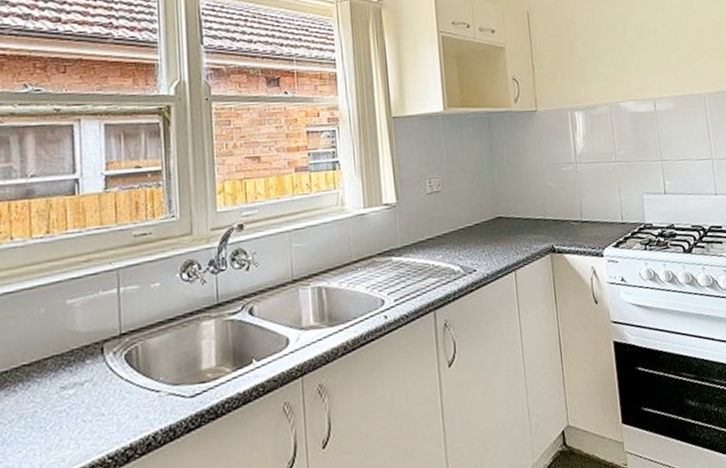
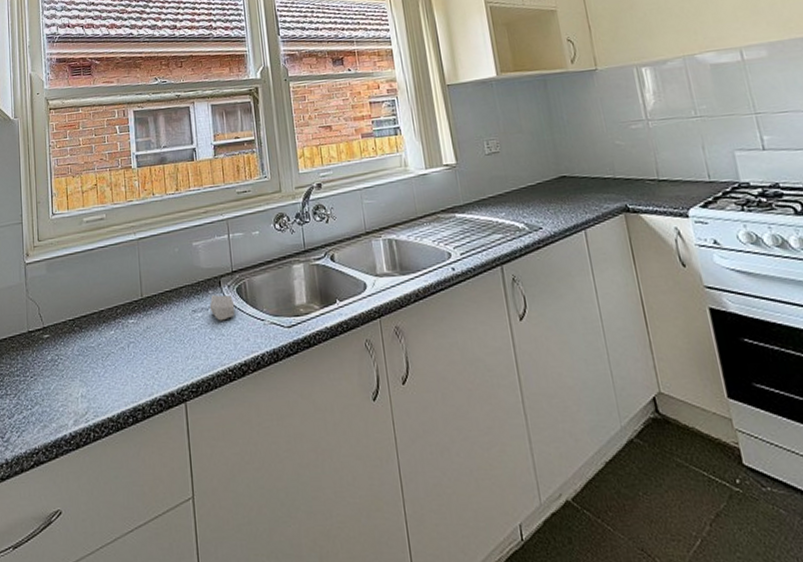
soap bar: none [86,364,121,398] -> present [209,295,235,321]

